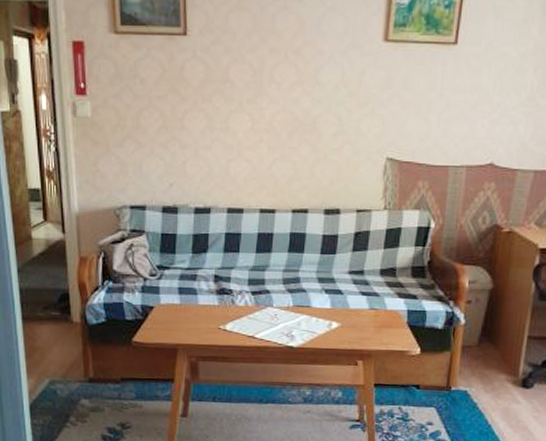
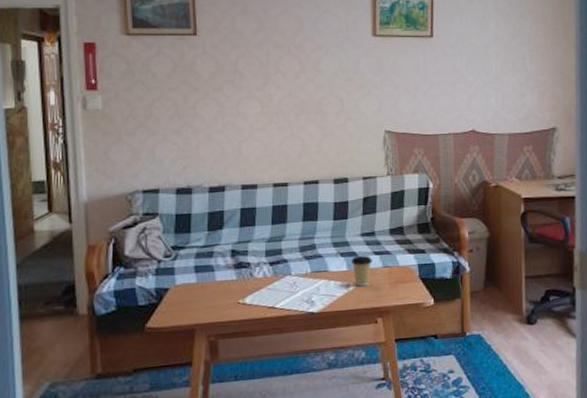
coffee cup: none [335,294,358,327] -> present [350,255,372,287]

